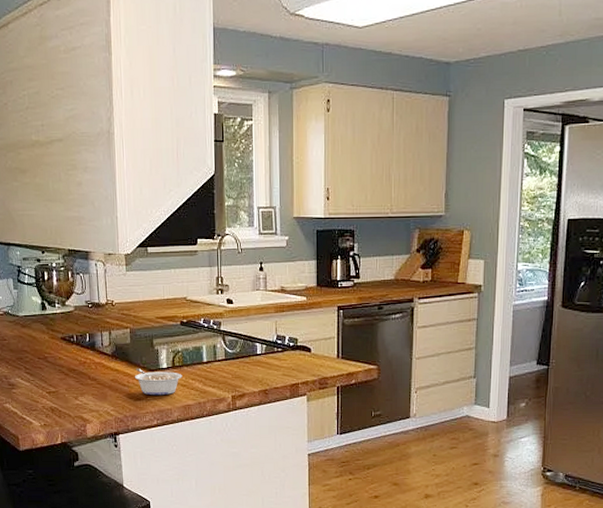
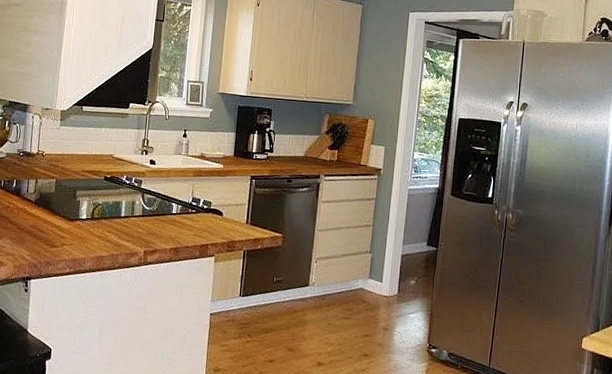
legume: present [134,368,182,396] -> none [53,217,100,245]

